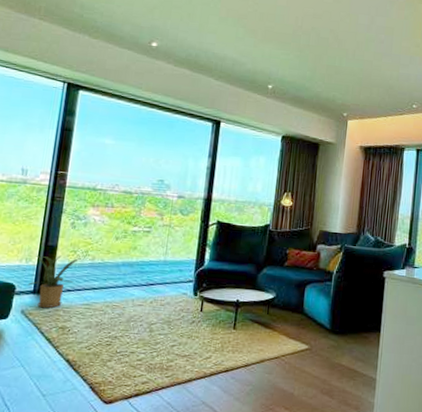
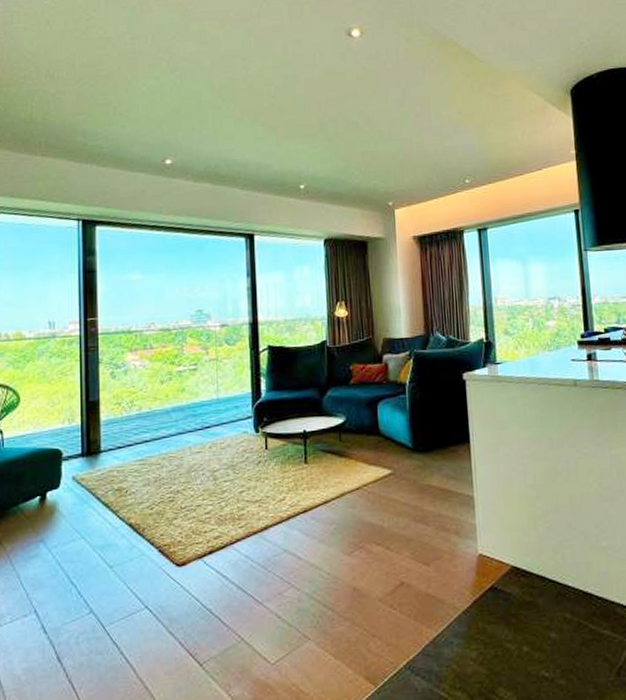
house plant: present [27,255,80,309] -> none [74,410,126,471]

